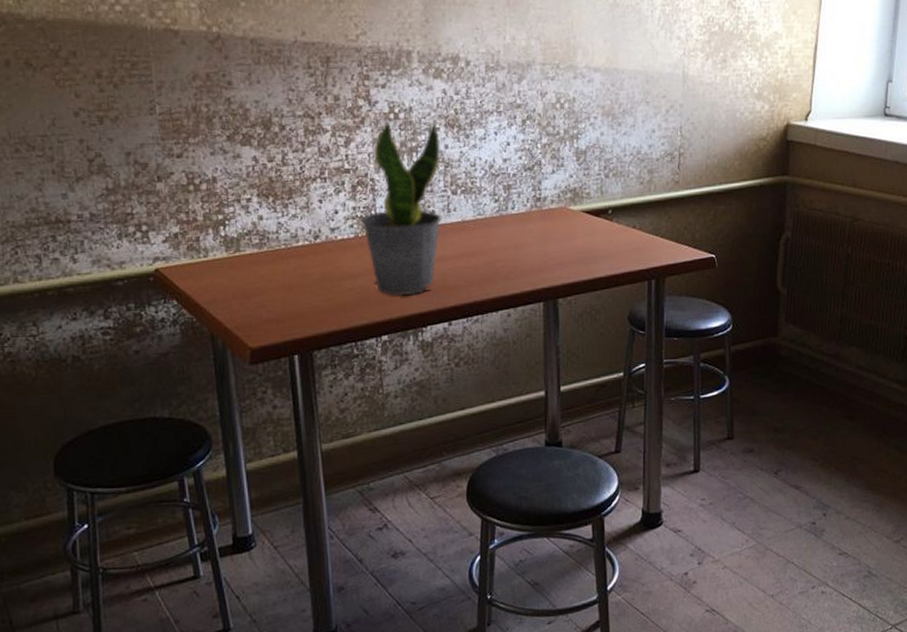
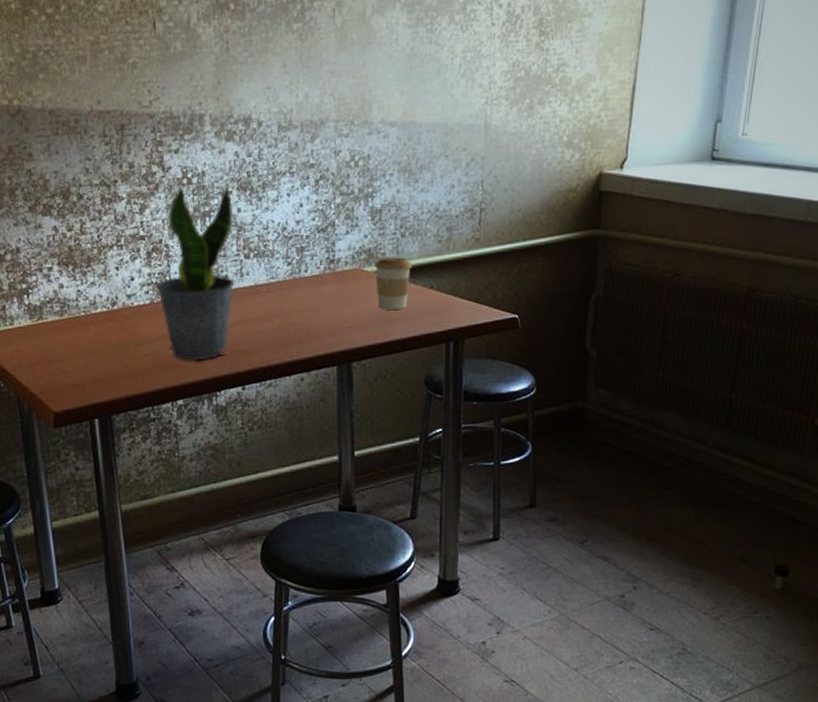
coffee cup: none [580,197,616,249] -> present [375,257,412,311]

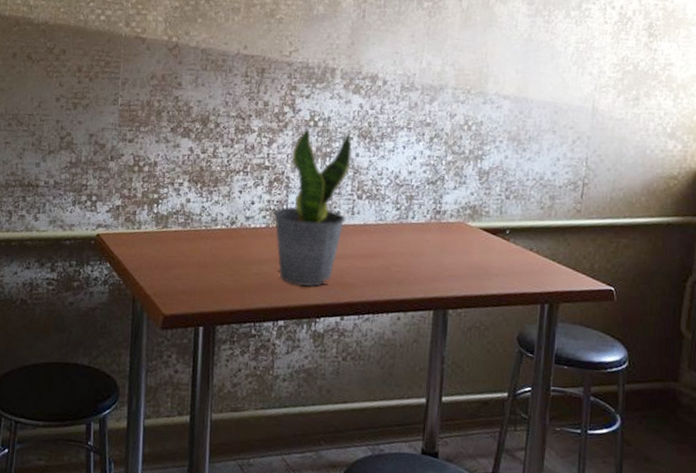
coffee cup: present [375,257,412,311] -> none [478,215,514,267]

